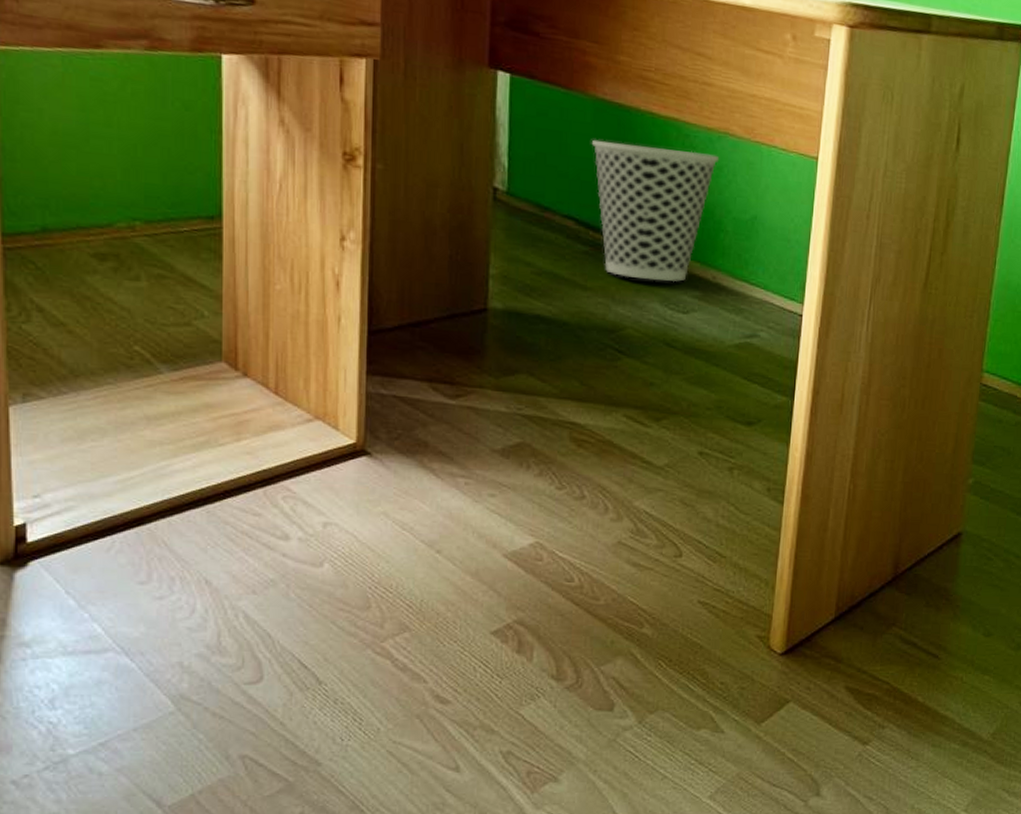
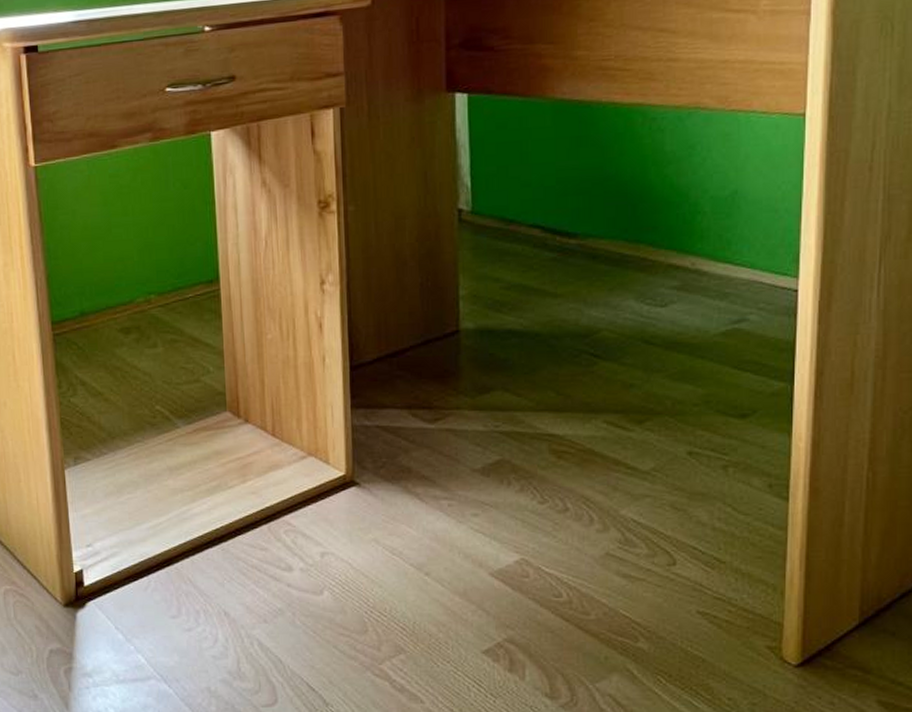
wastebasket: present [592,139,720,283] -> none [554,133,691,278]

